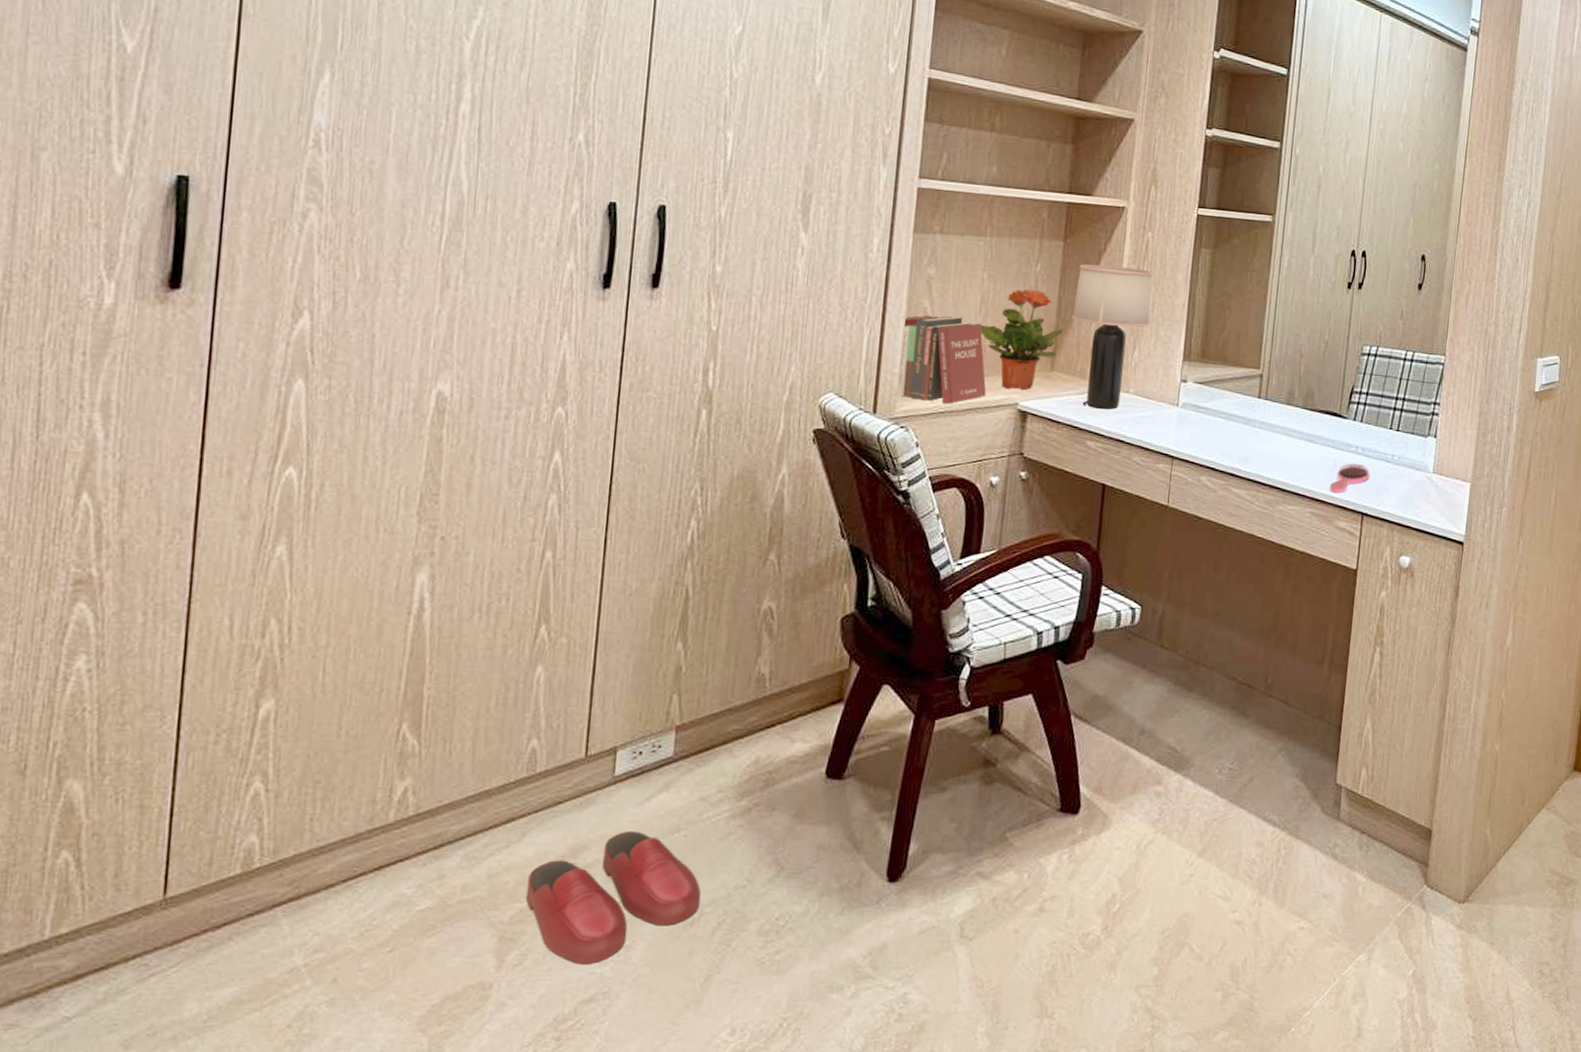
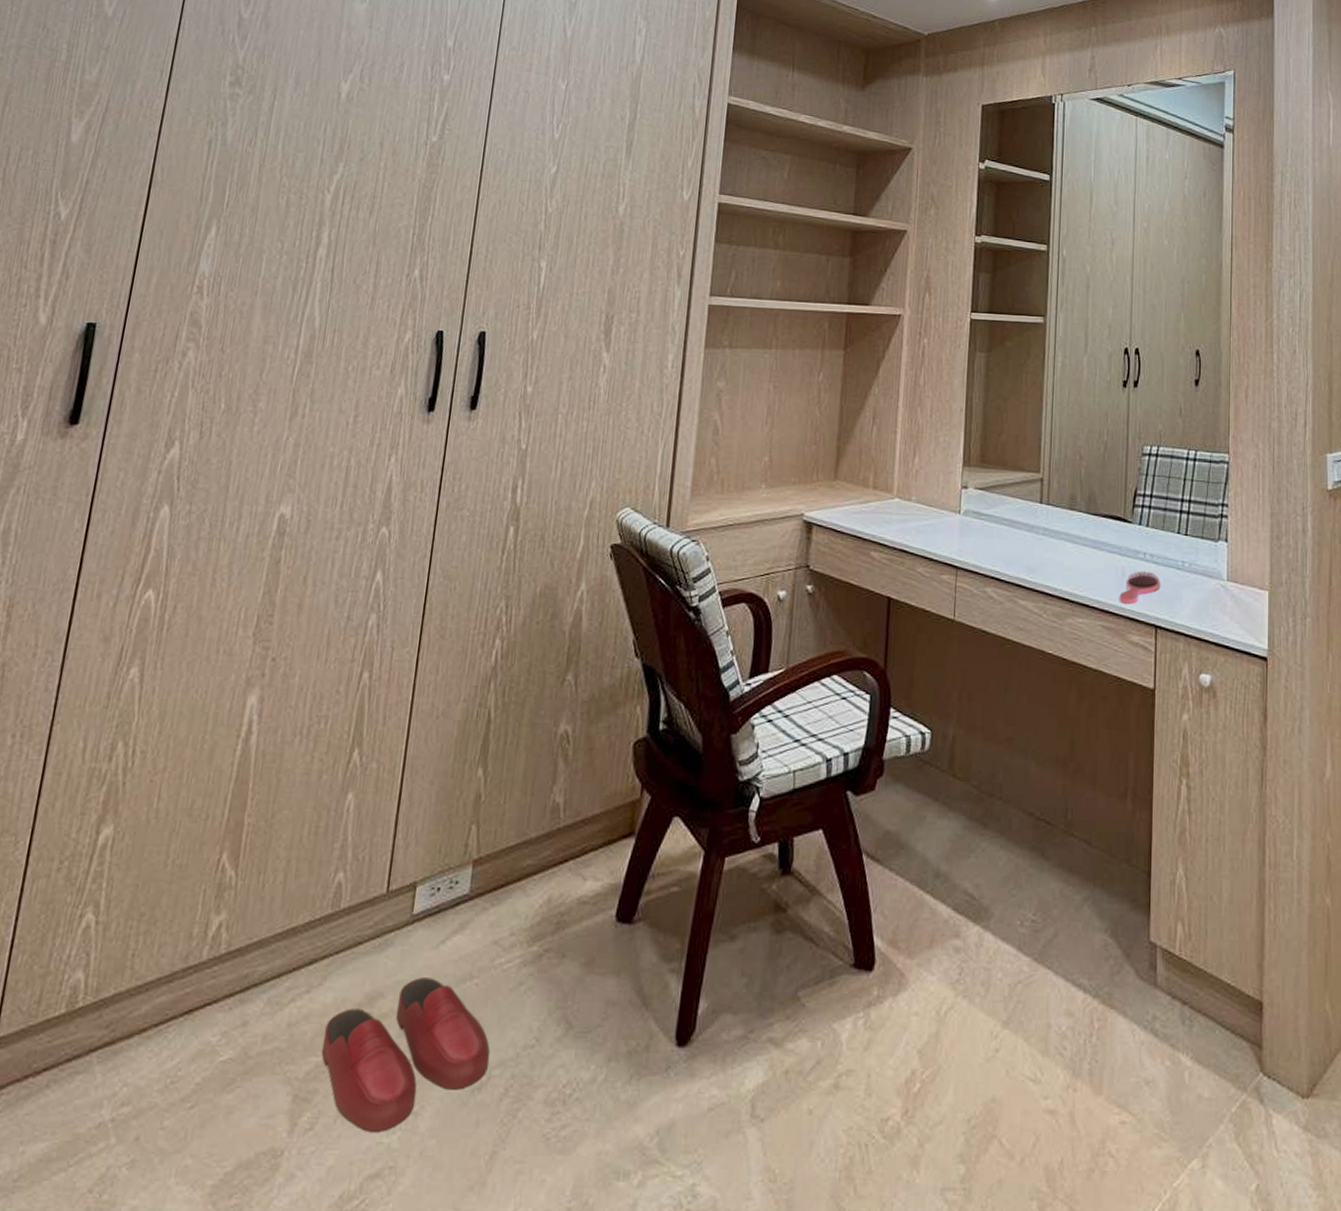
books: present [895,315,987,404] -> none [687,427,773,517]
potted plant: present [980,289,1063,390] -> none [766,399,845,500]
table lamp: present [1071,264,1153,409] -> none [853,372,930,518]

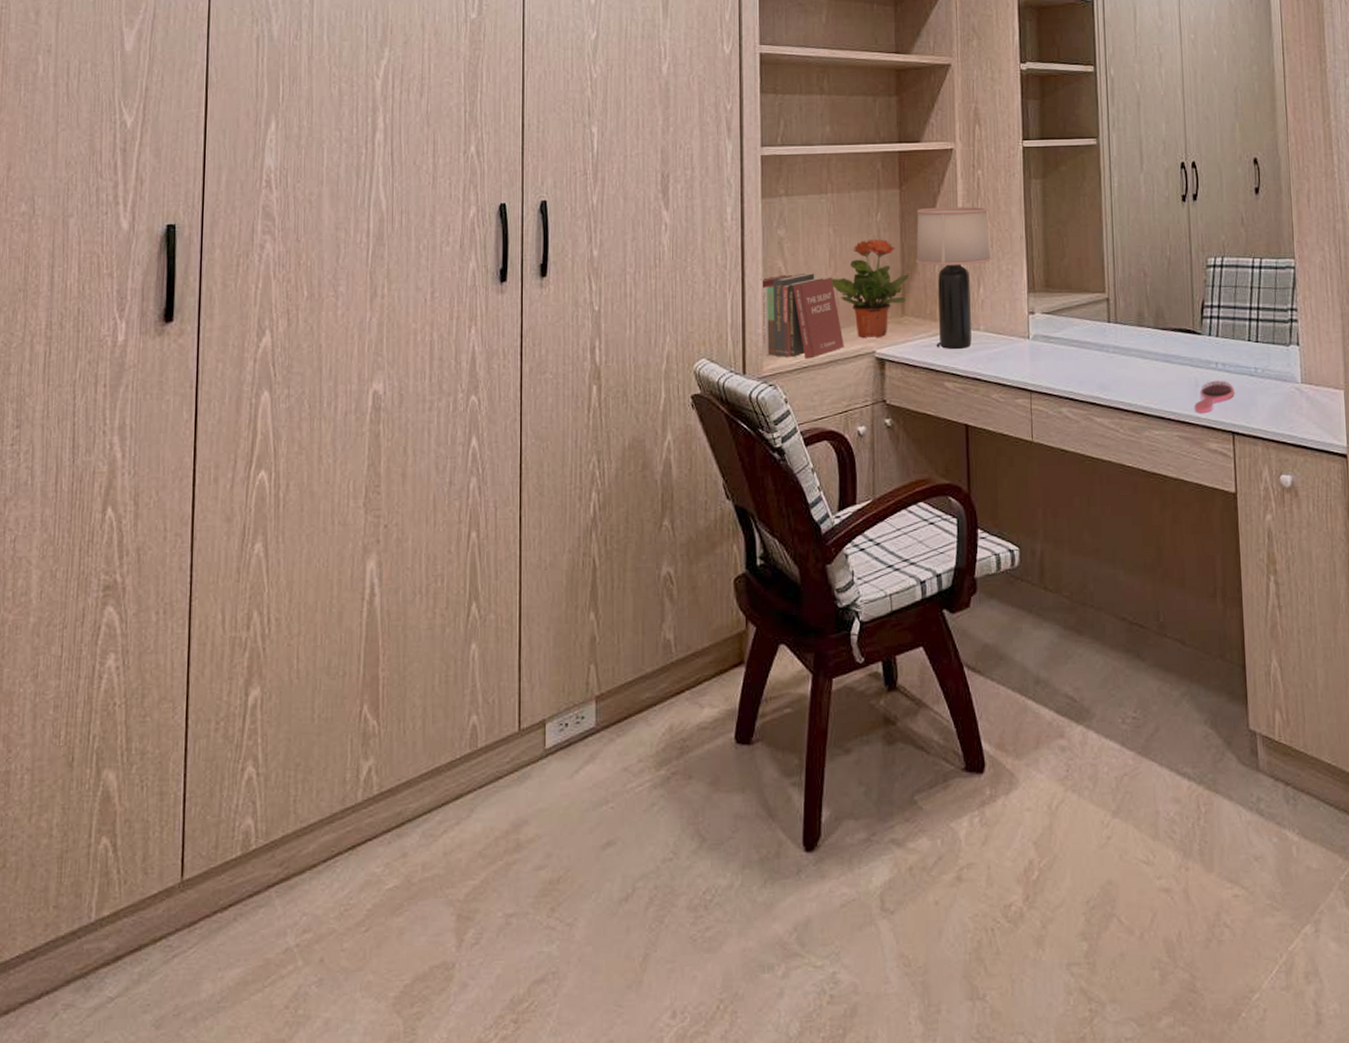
slippers: present [322,978,490,1132] -> none [478,804,631,943]
books: none [687,427,773,517] -> present [760,273,844,359]
potted plant: none [766,399,845,500] -> present [832,239,909,338]
table lamp: none [853,372,930,518] -> present [915,206,992,349]

